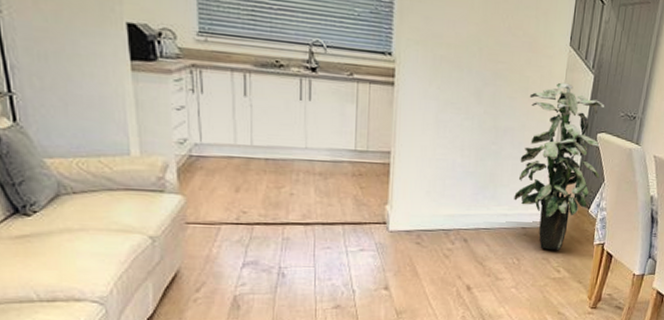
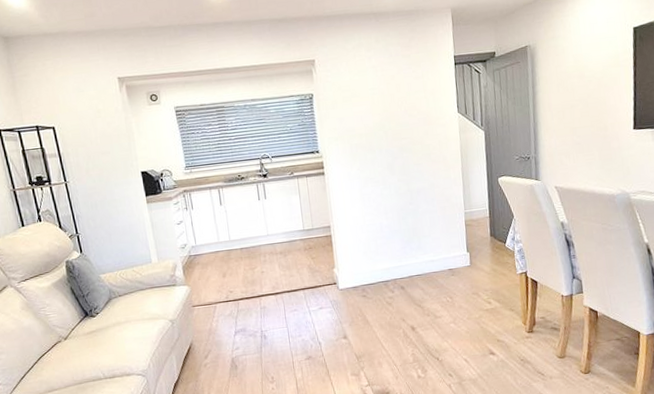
indoor plant: present [514,82,604,250] -> none [432,142,509,285]

